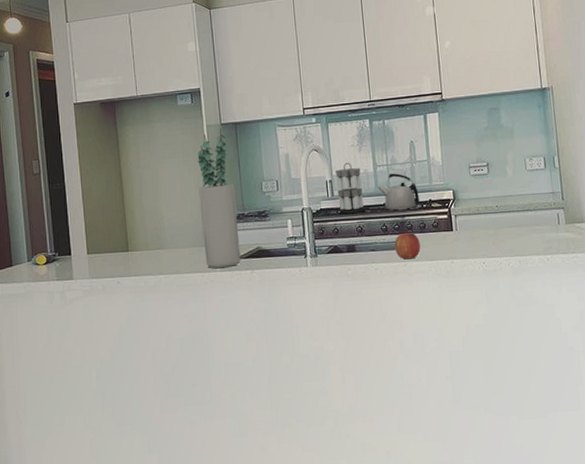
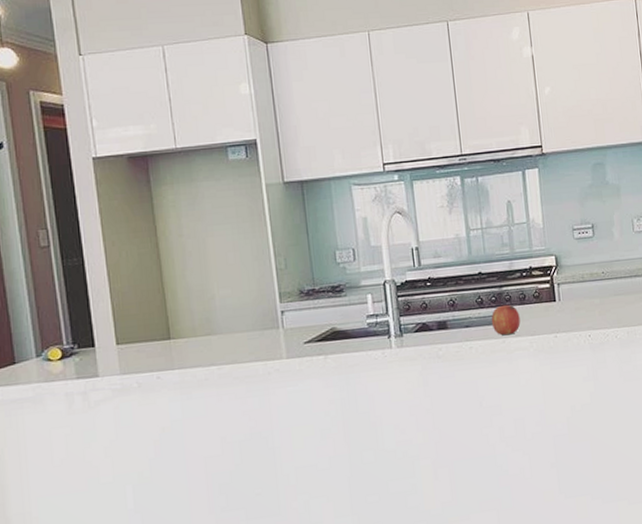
vase: present [197,128,241,269] -> none [255,188,312,356]
spice rack: present [336,162,365,215] -> none [423,226,457,287]
kettle: present [377,173,420,210] -> none [470,238,519,280]

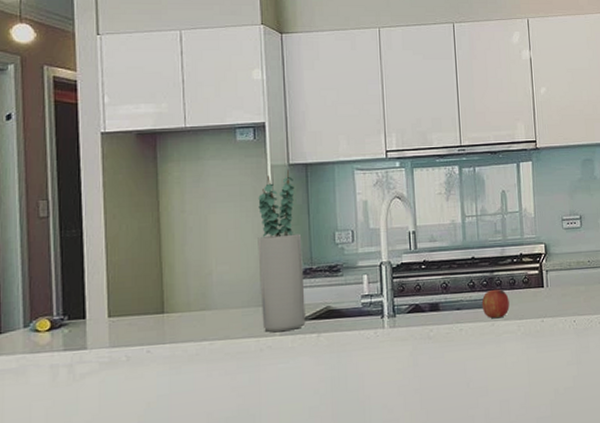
vase: none [255,188,312,356] -> present [258,169,306,333]

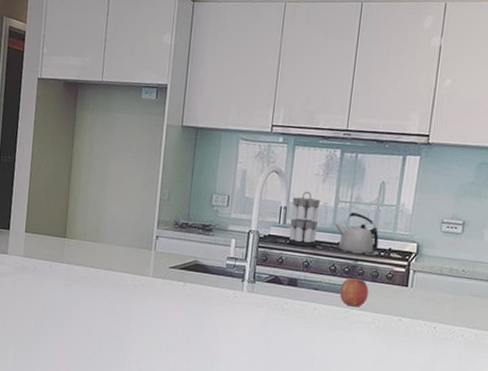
vase: present [258,169,306,333] -> none [139,130,184,275]
spice rack: none [420,211,451,270] -> present [288,191,320,248]
kettle: none [465,225,510,265] -> present [334,212,379,254]

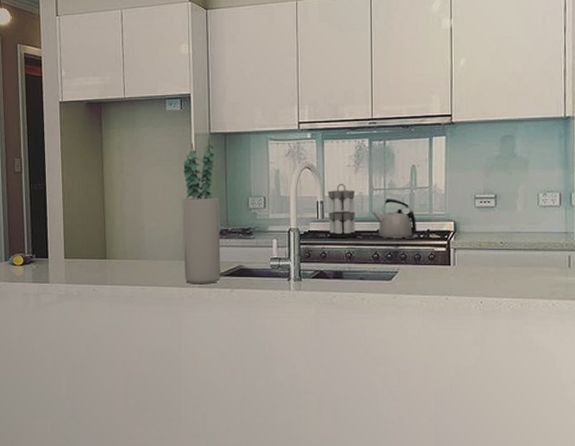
vase: none [139,130,184,275] -> present [182,138,221,284]
fruit: present [339,277,369,307] -> none [385,263,413,292]

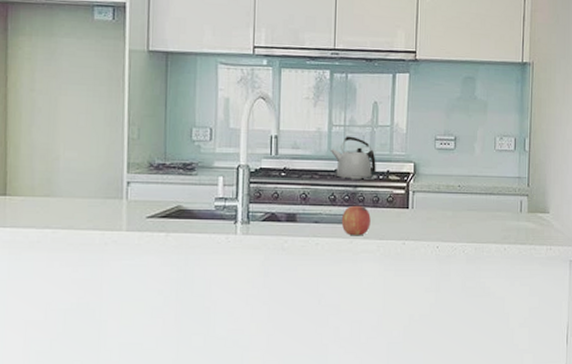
vase: present [182,138,221,284] -> none [109,56,157,227]
spice rack: present [328,183,356,239] -> none [282,116,313,178]
fruit: none [385,263,413,292] -> present [341,205,371,236]

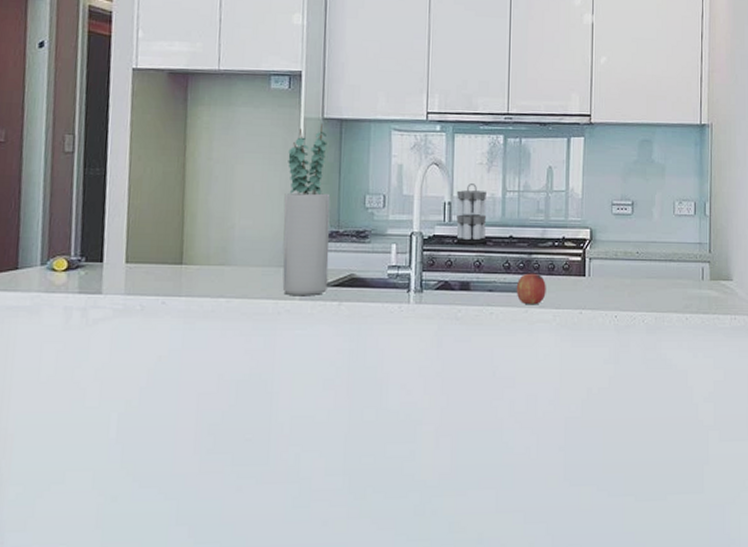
vase: none [109,56,157,227] -> present [282,124,331,296]
spice rack: none [282,116,313,178] -> present [456,182,487,245]
kettle: present [330,136,376,180] -> none [504,202,551,246]

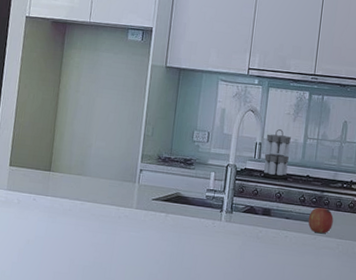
vase: present [282,124,331,296] -> none [123,71,168,207]

